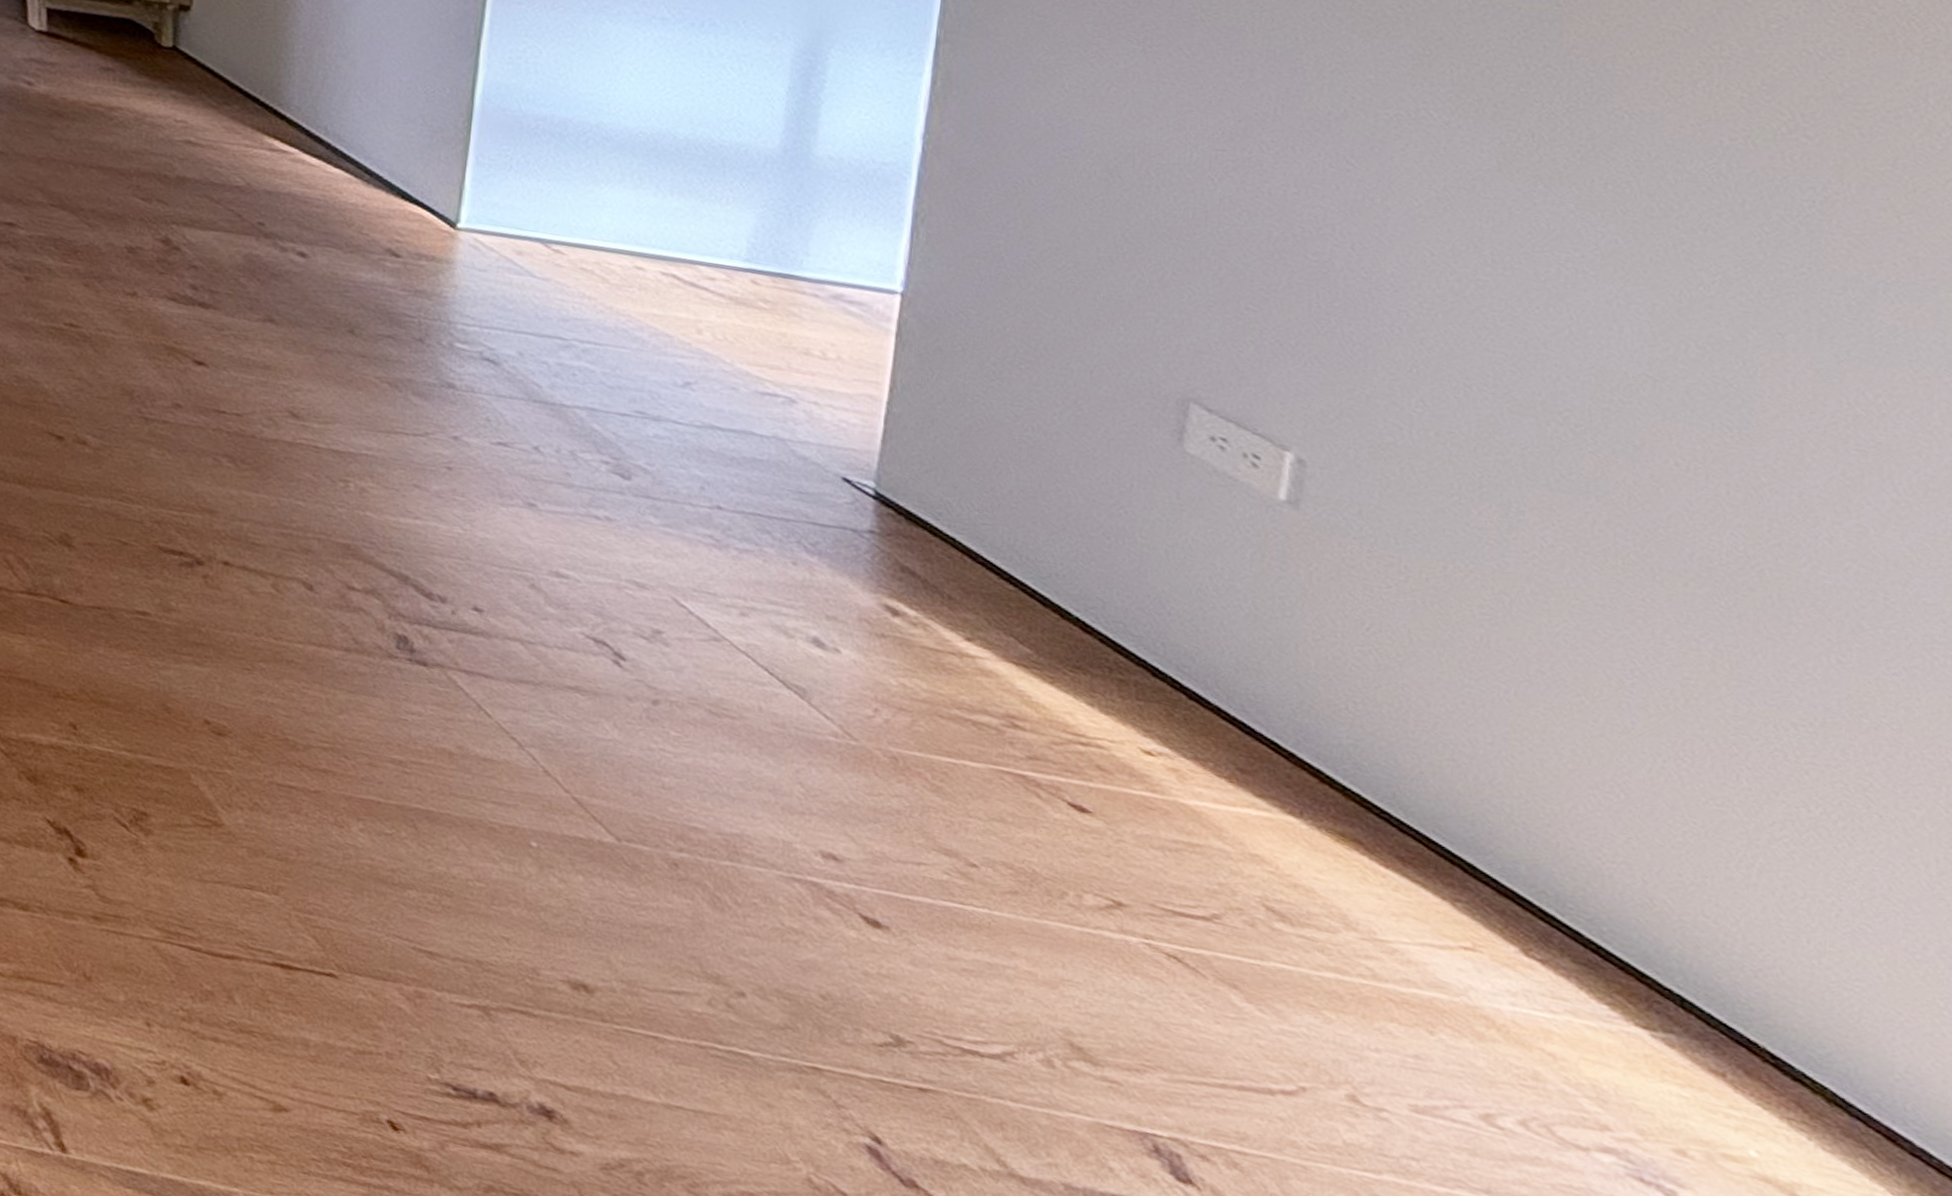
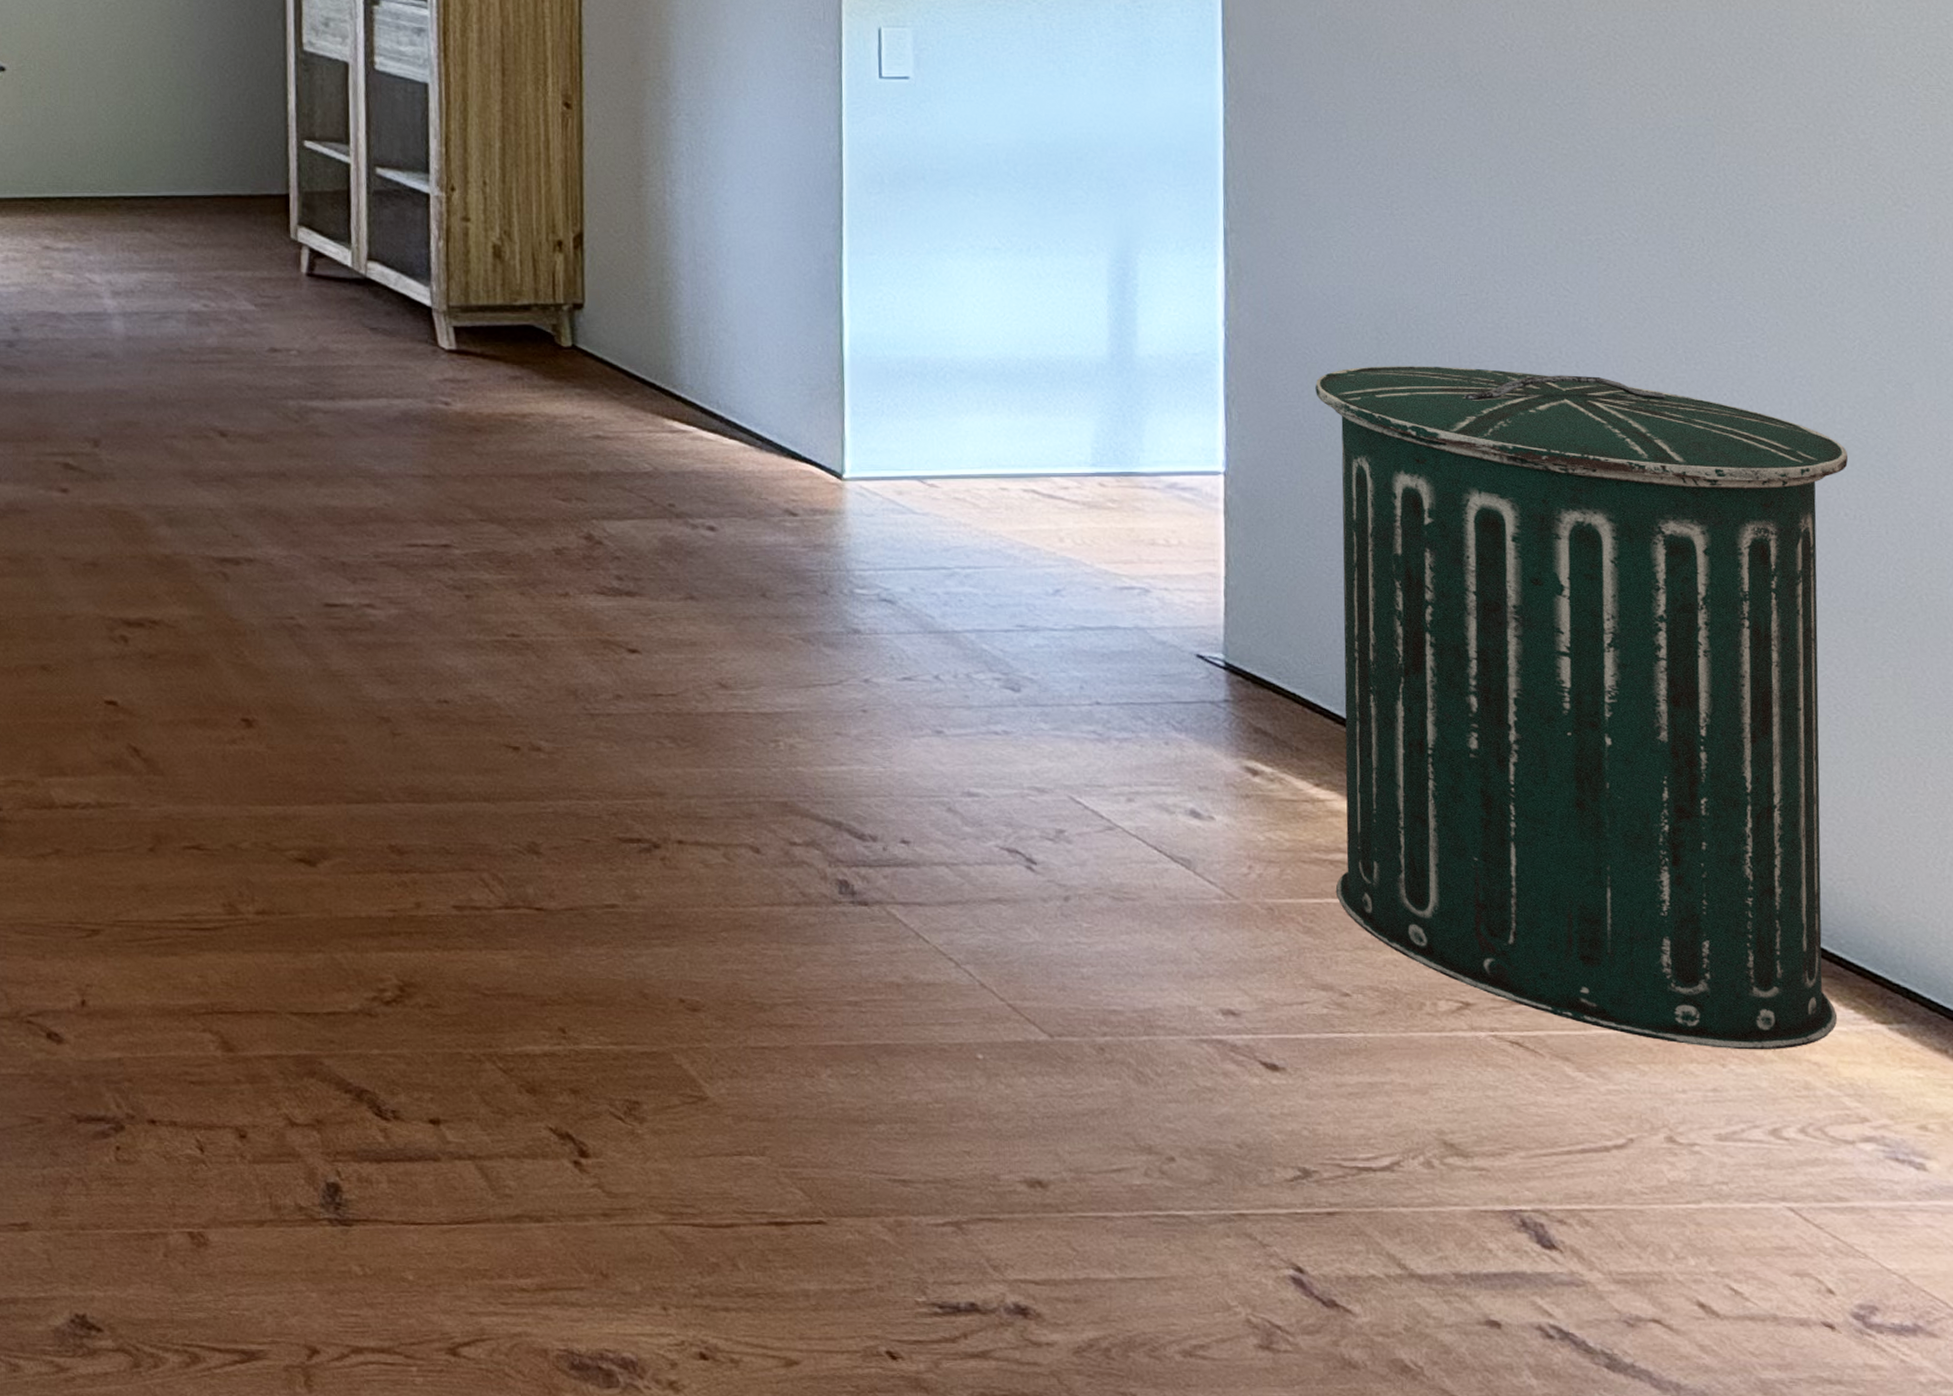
trash can: none [975,206,1688,1033] -> present [1315,366,1848,1050]

